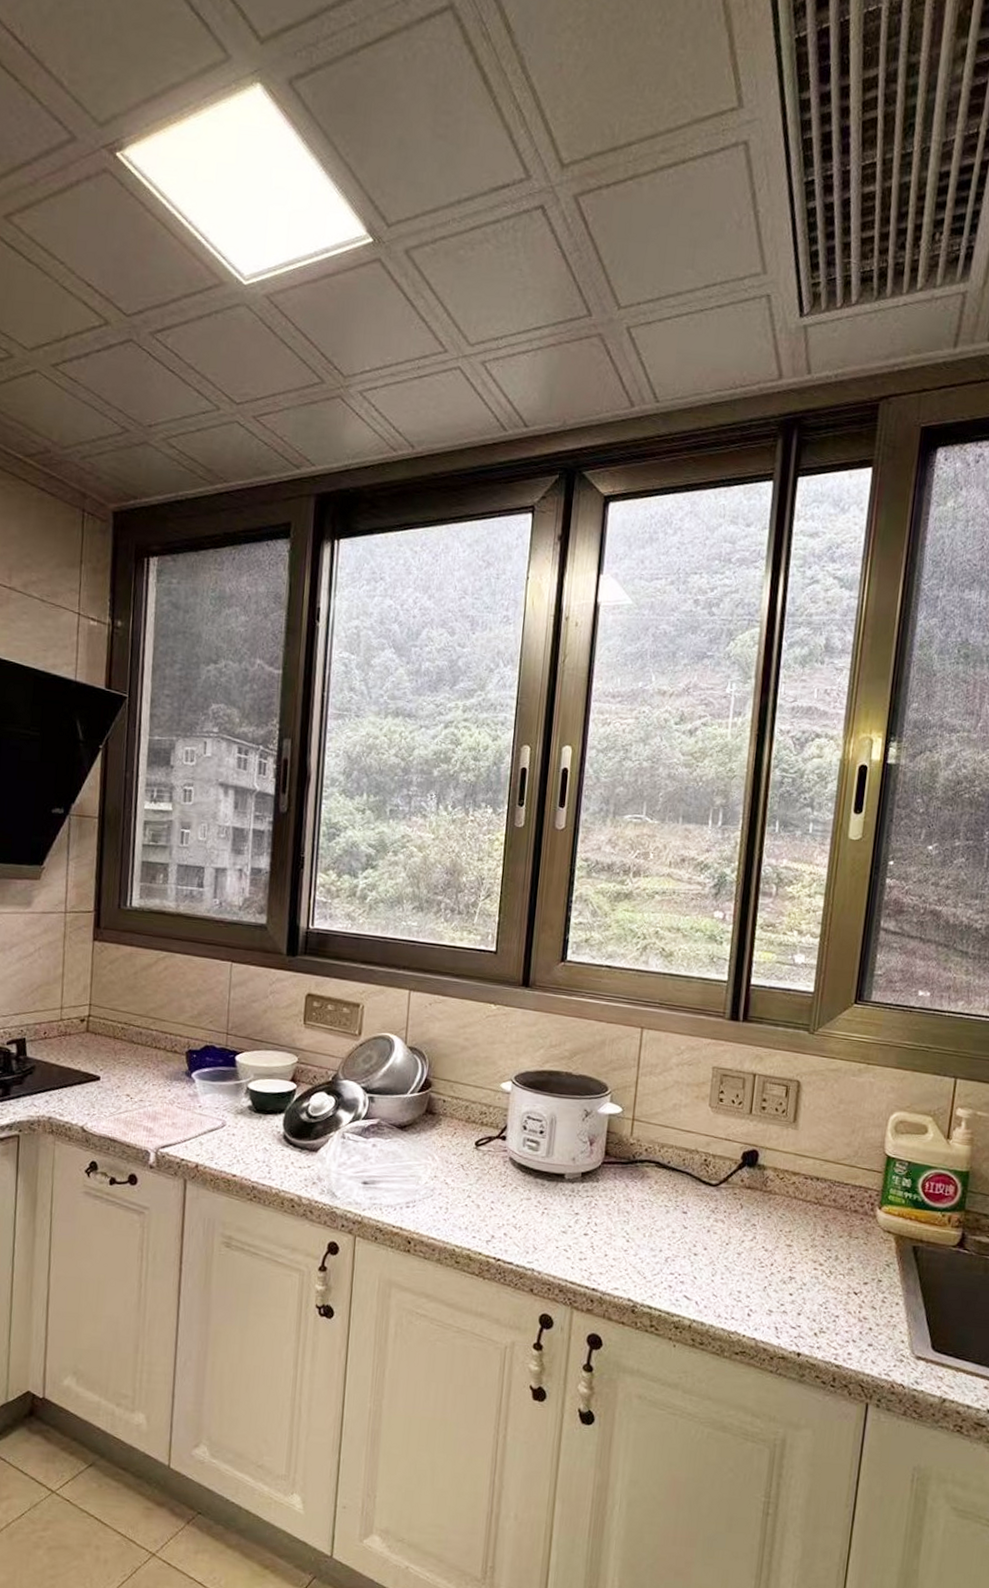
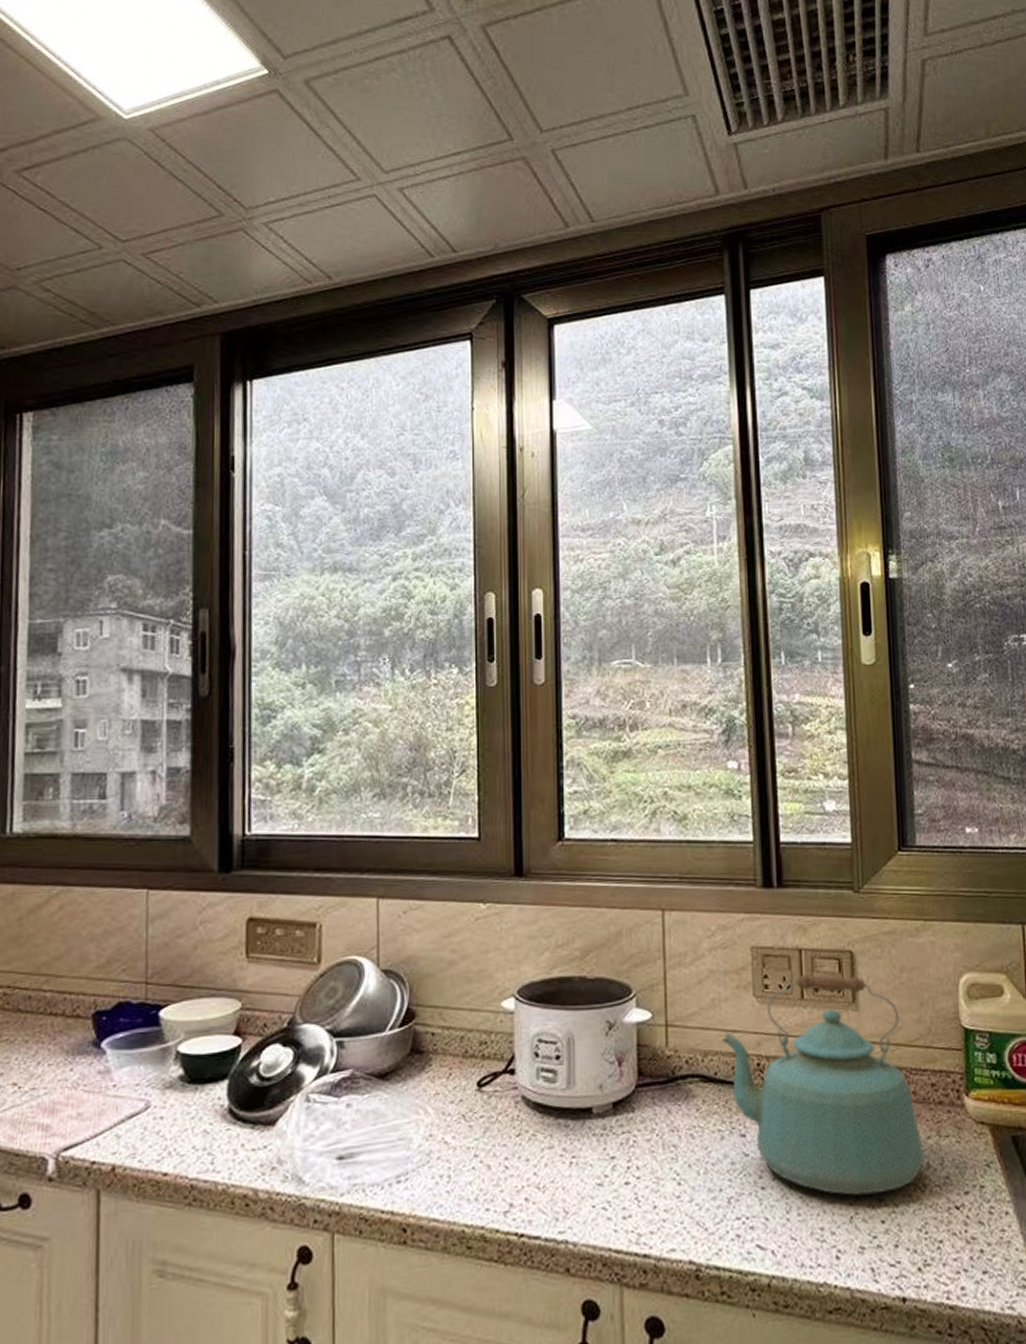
kettle: none [677,1094,835,1273] -> present [721,974,925,1196]

